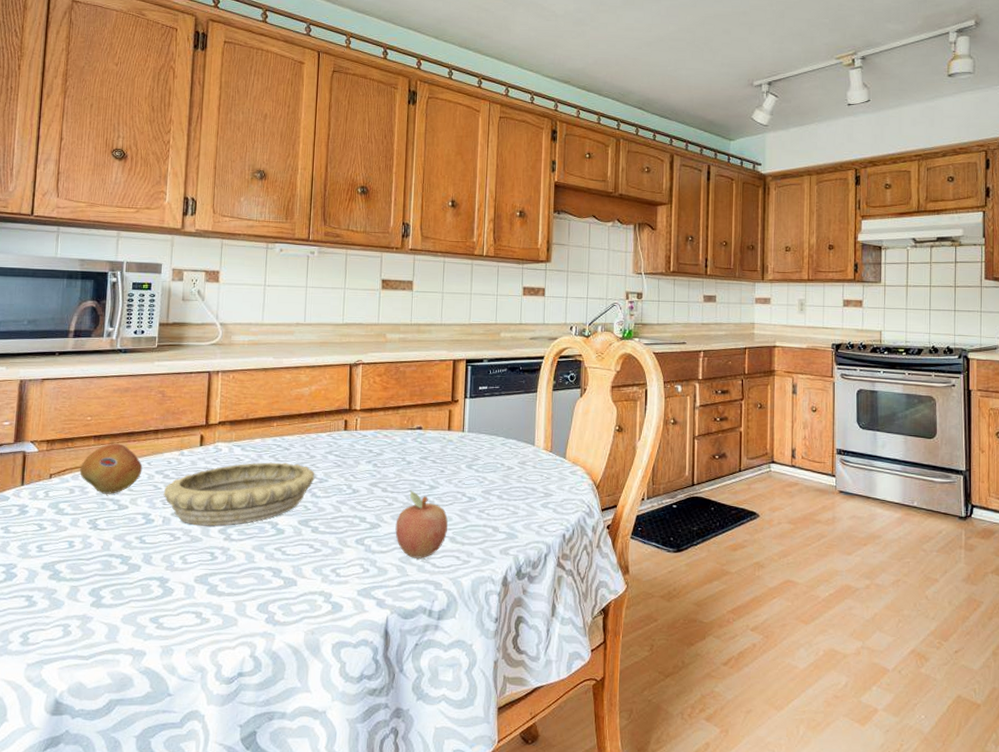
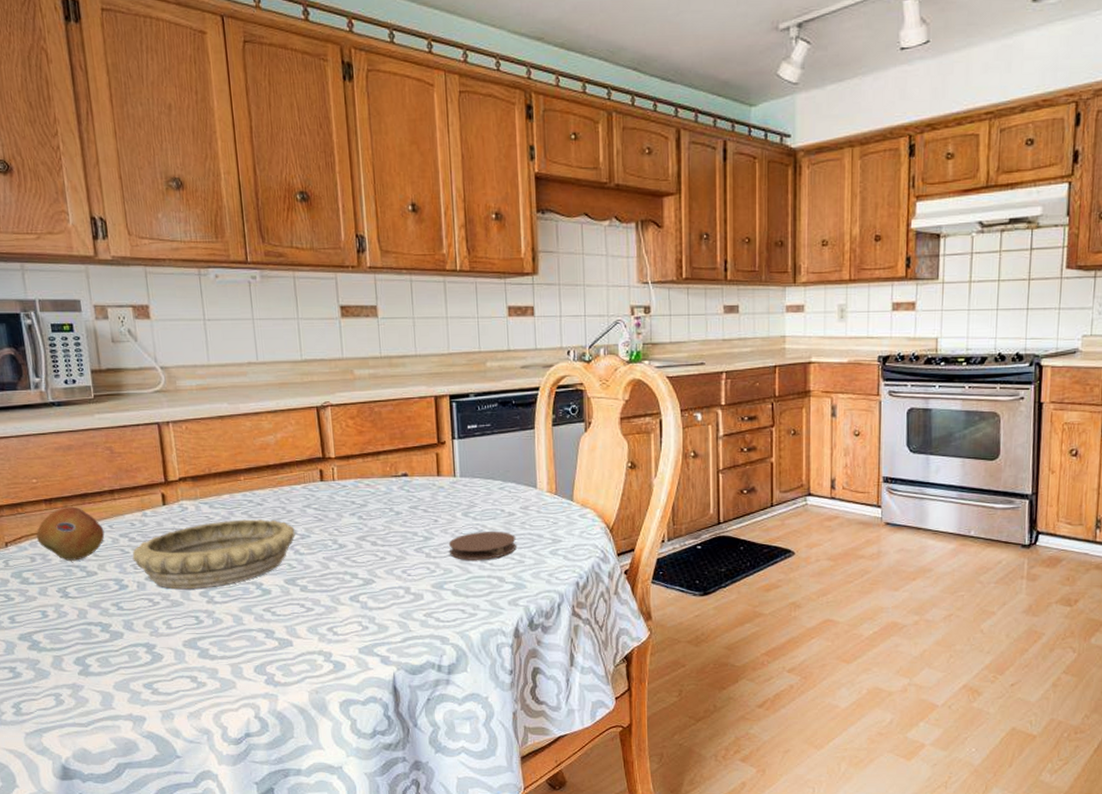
fruit: present [395,490,448,558] -> none [391,542,449,613]
coaster: none [451,483,512,510] -> present [448,532,516,560]

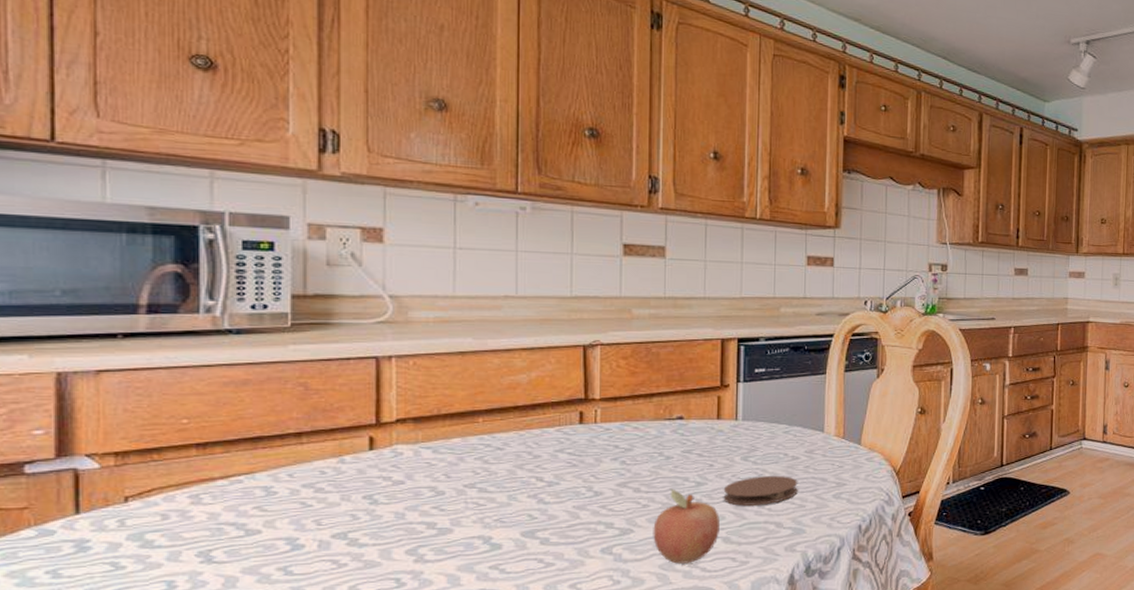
fruit: present [37,506,105,561] -> none [177,452,280,518]
decorative bowl: present [132,519,295,589] -> none [316,465,541,547]
fruit: none [391,542,449,613] -> present [653,488,721,564]

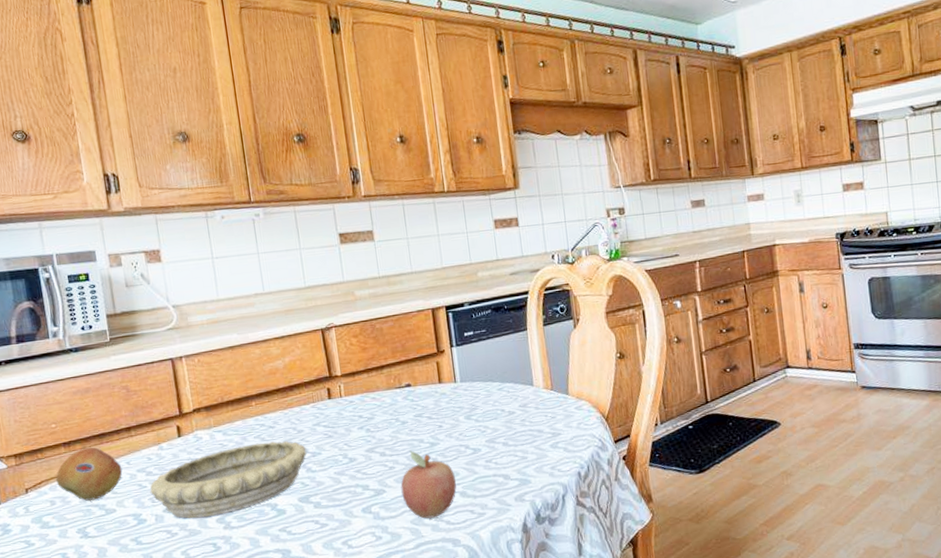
fruit: none [177,452,280,518] -> present [56,447,123,501]
decorative bowl: none [316,465,541,547] -> present [150,441,307,519]
coaster: present [723,476,798,506] -> none [453,430,519,462]

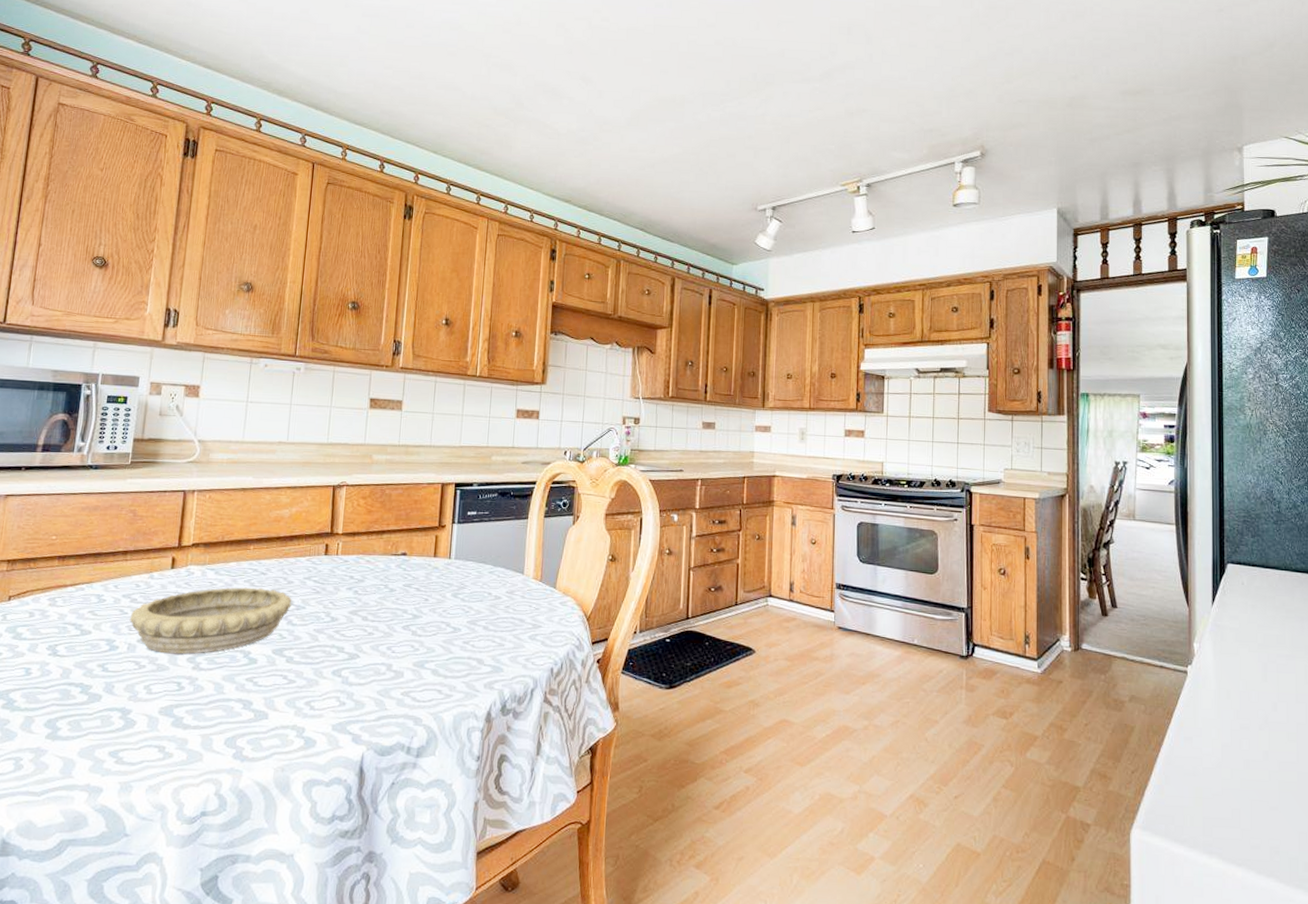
fruit: present [56,447,123,501] -> none [41,564,109,619]
fruit: present [400,450,457,519] -> none [374,619,431,692]

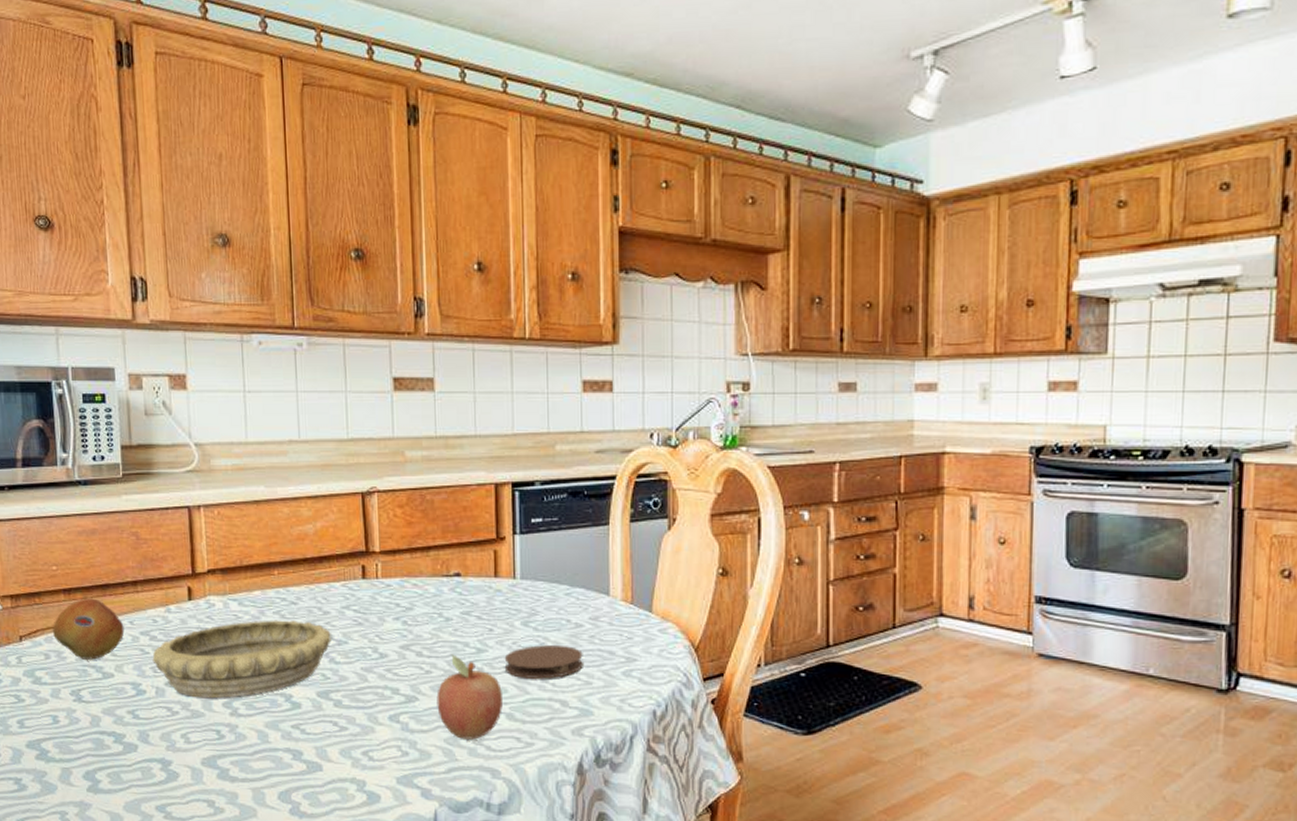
fruit: none [41,564,109,619] -> present [53,598,125,660]
fruit: none [374,619,431,692] -> present [436,654,504,740]
coaster: none [434,613,499,641] -> present [504,645,583,679]

